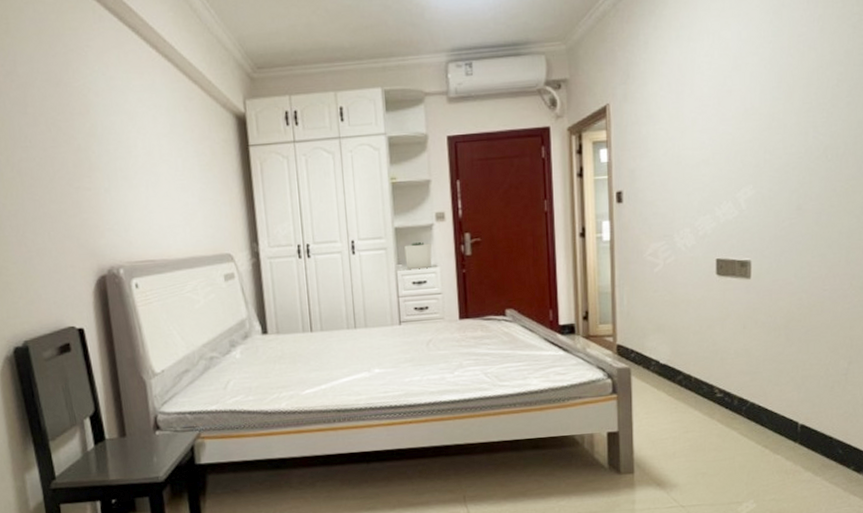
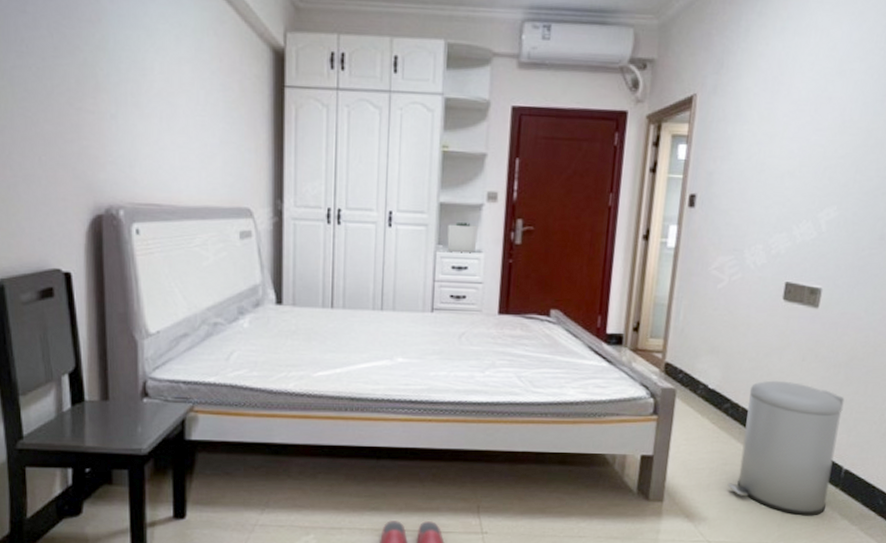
pedal bin: none [692,349,789,473] -> present [727,380,845,516]

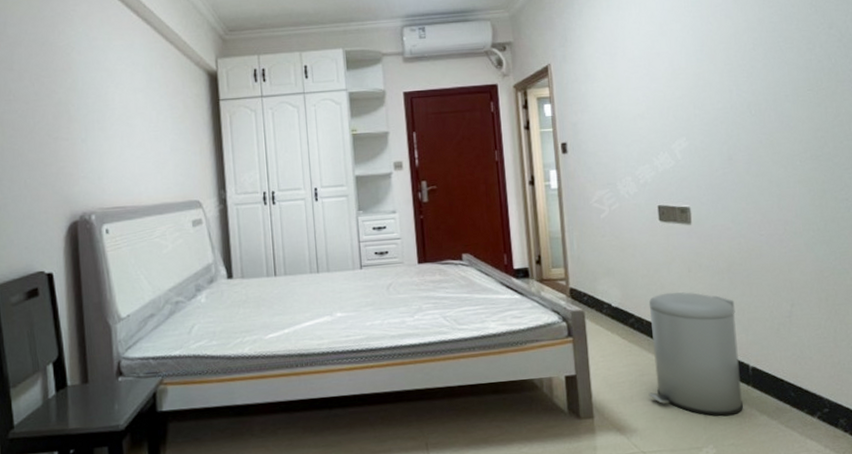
planter: present [447,222,478,254] -> none [365,189,391,216]

